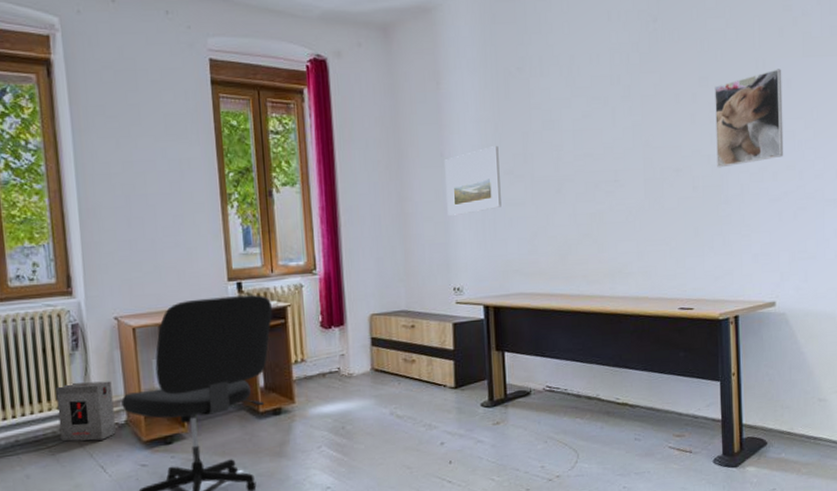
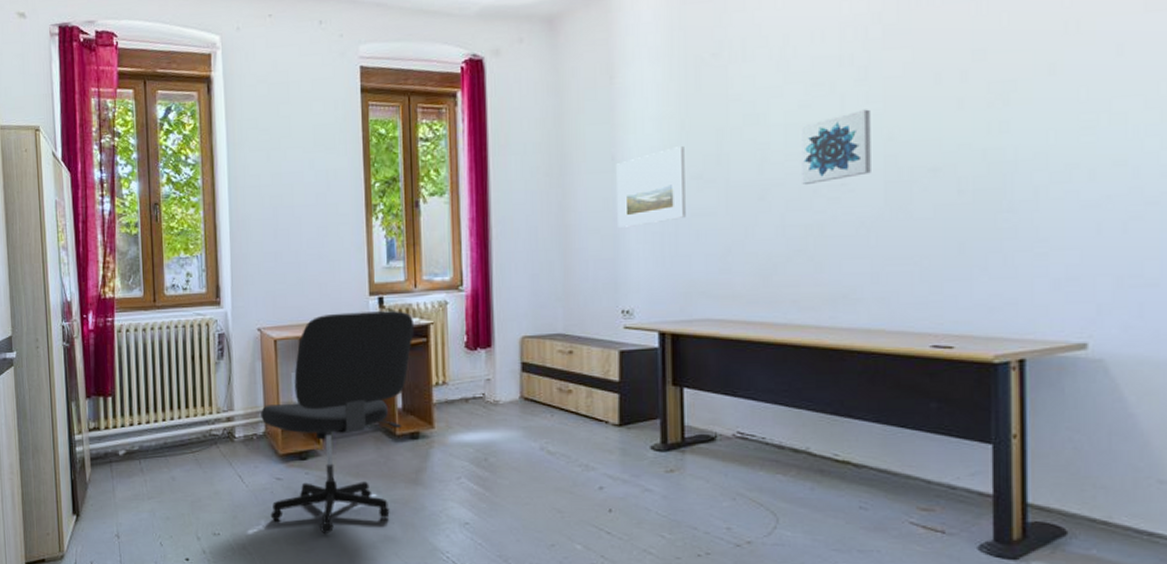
box: present [56,381,116,442] -> none [201,390,254,450]
wall art: none [584,120,635,181] -> present [800,109,871,186]
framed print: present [715,69,784,168] -> none [996,30,1108,166]

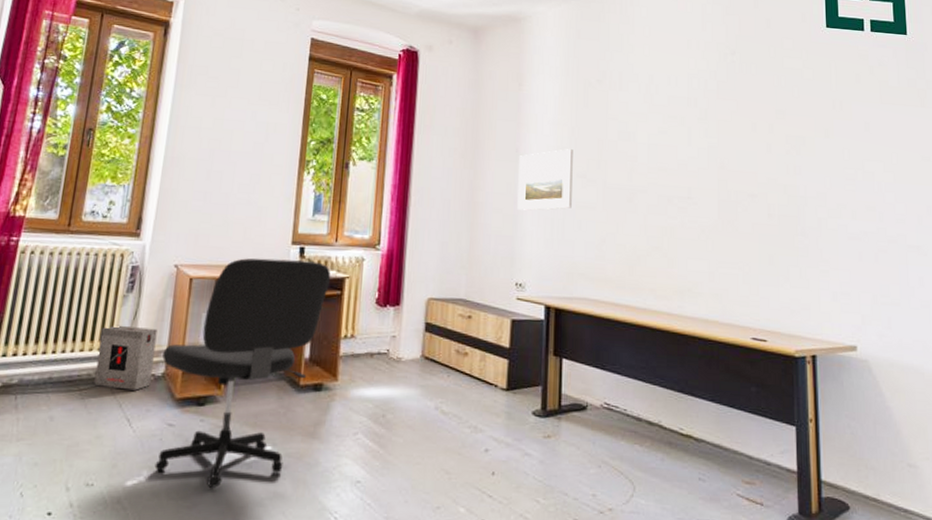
box: none [201,390,254,450] -> present [94,325,158,391]
wall art: present [800,109,871,186] -> none [659,141,709,195]

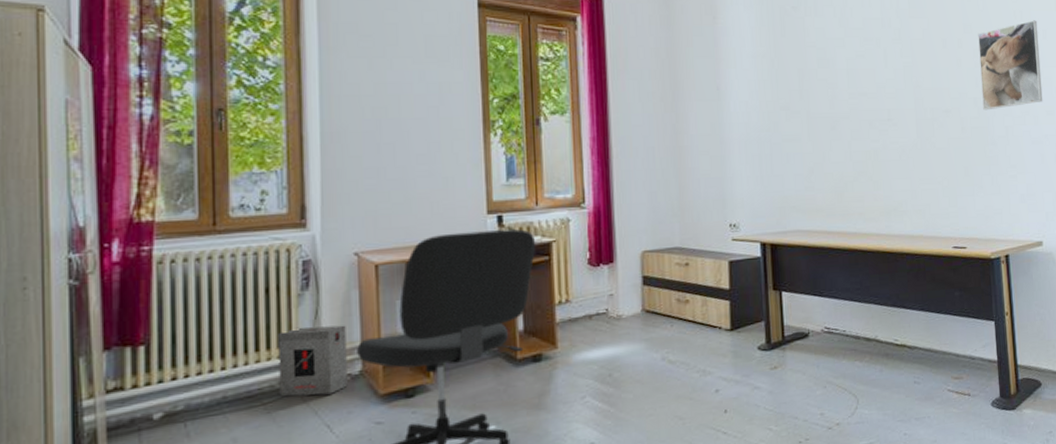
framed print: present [517,149,573,211] -> none [721,82,778,150]
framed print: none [791,111,863,199] -> present [978,20,1043,111]

